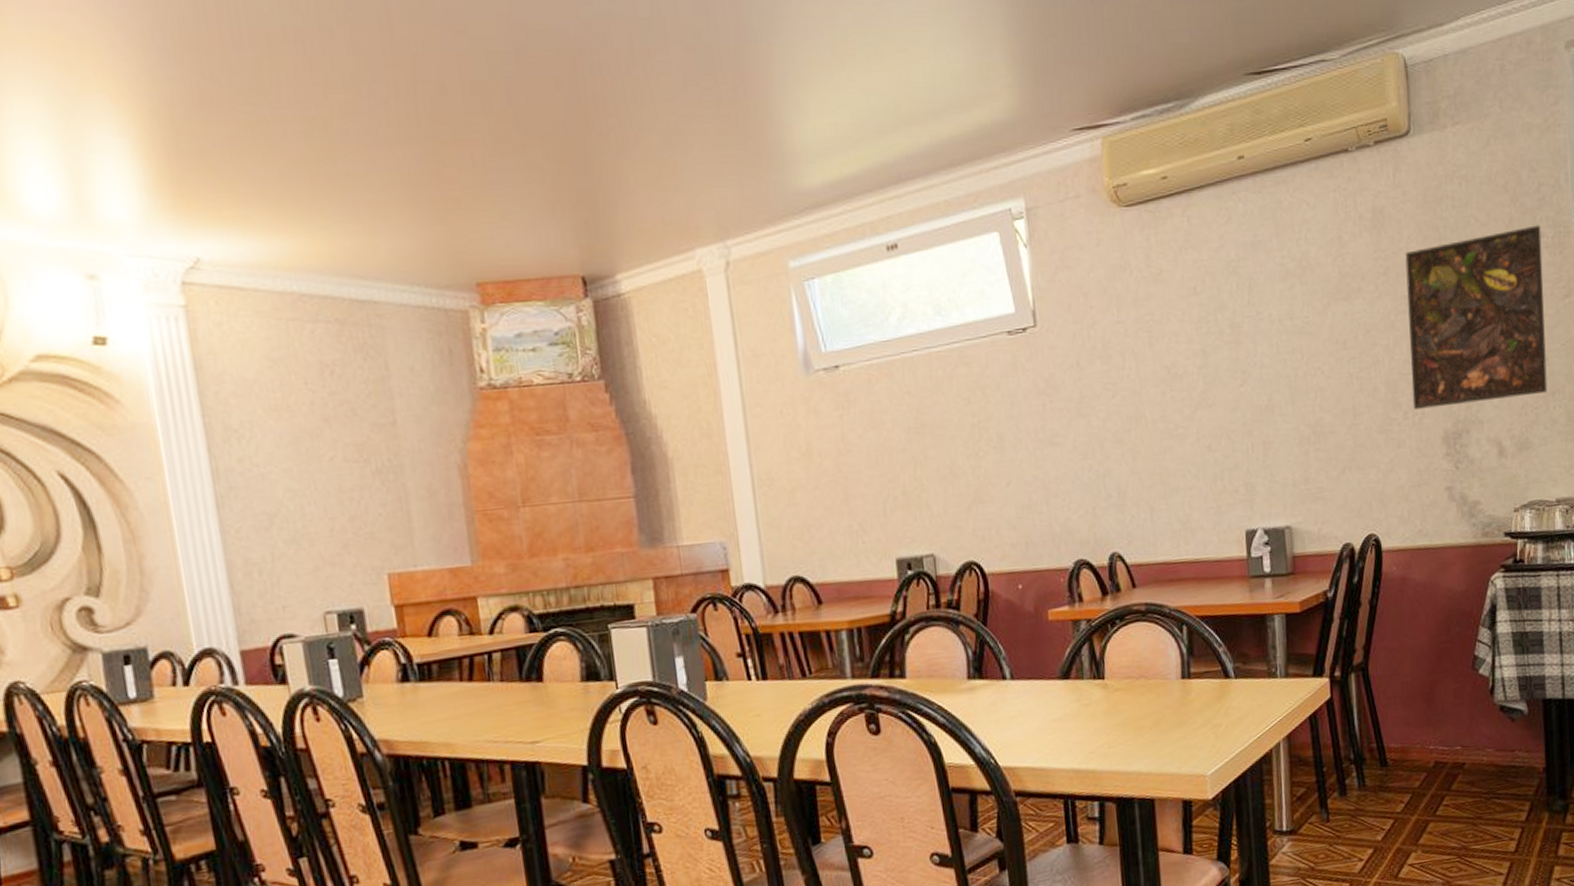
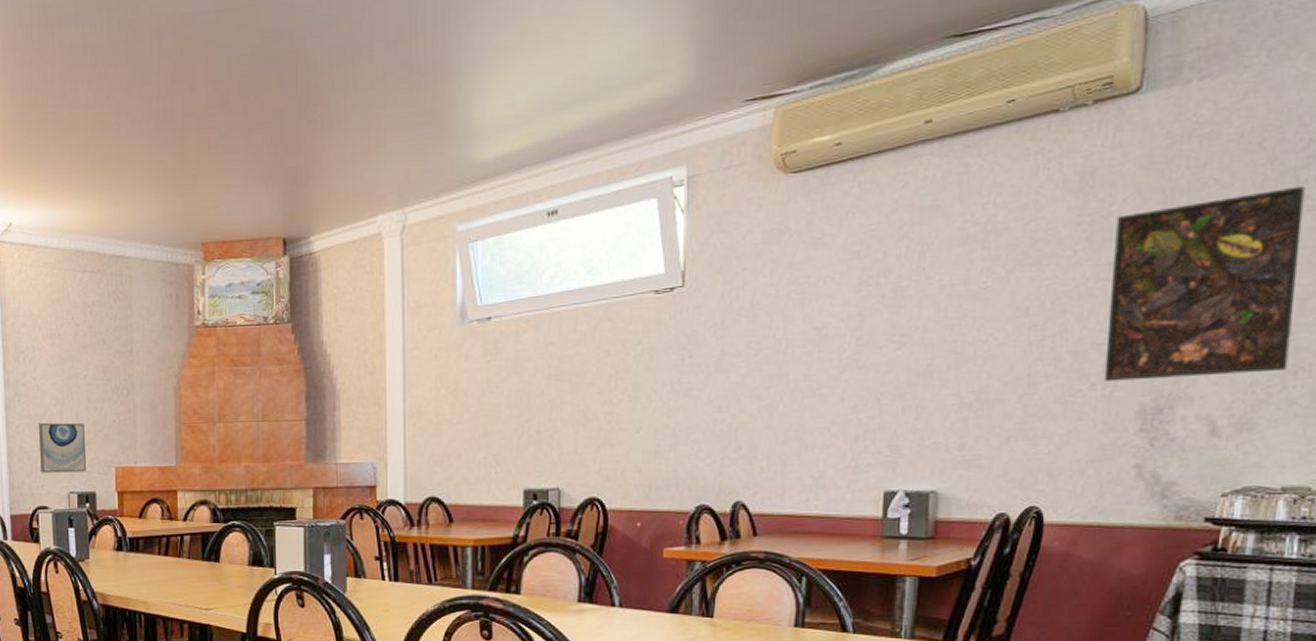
wall art: none [270,520,346,591] -> present [39,422,86,473]

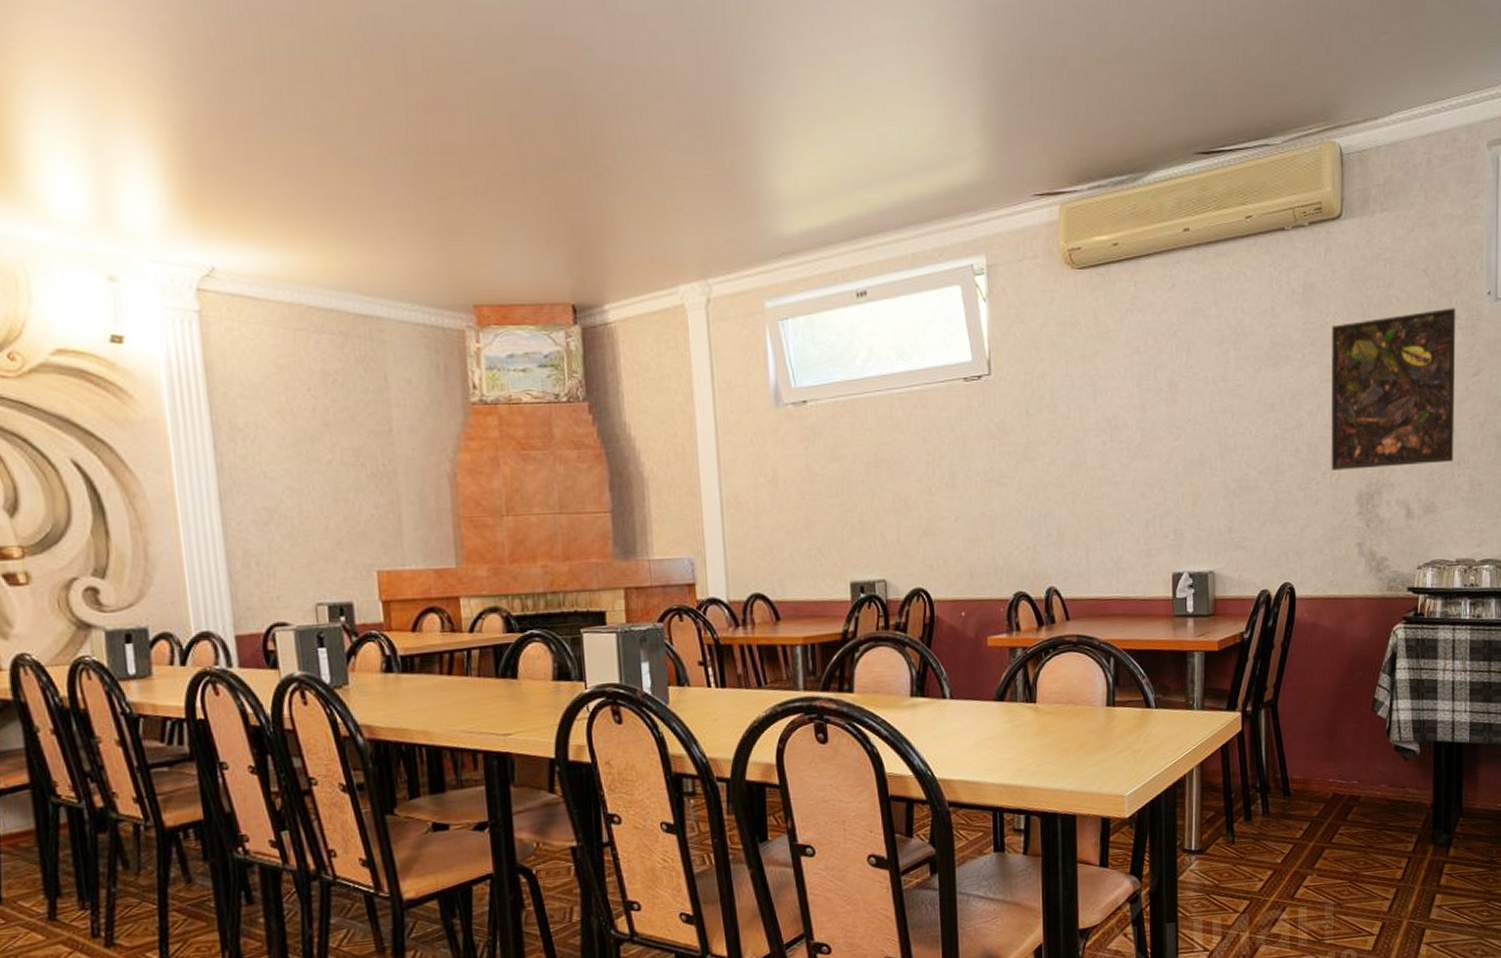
wall art: present [39,422,86,473] -> none [269,518,338,581]

